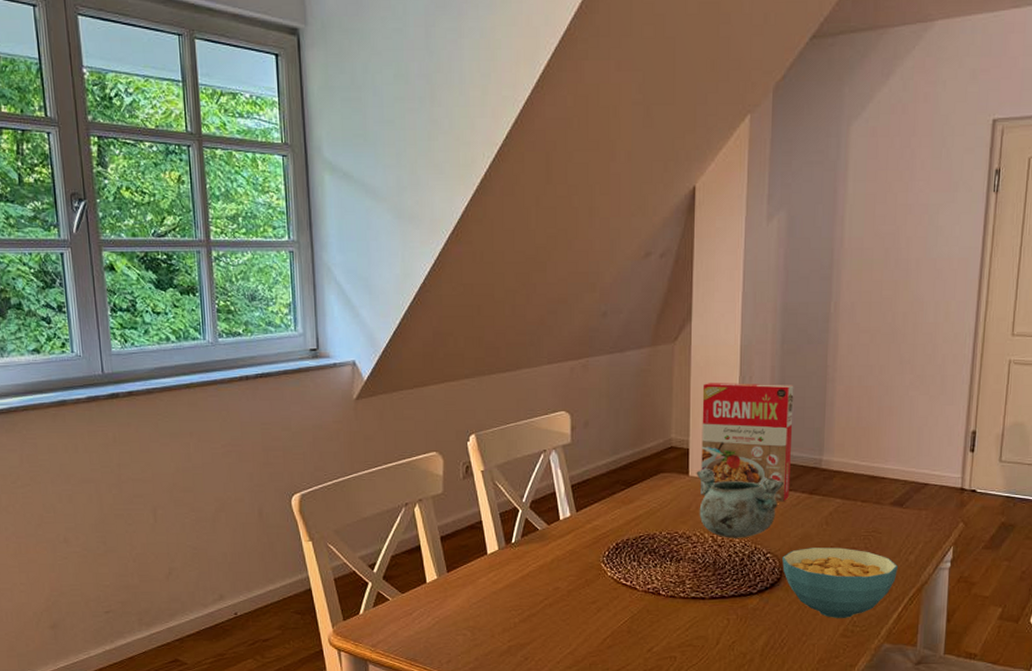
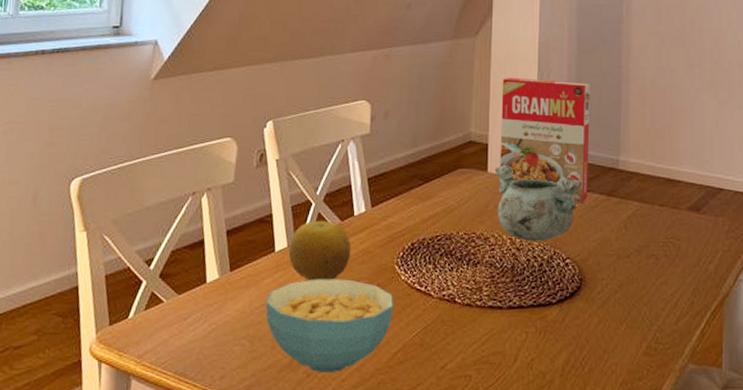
cereal bowl: none [483,576,602,657] -> present [266,278,394,374]
fruit: none [500,525,559,579] -> present [288,220,351,281]
cereal bowl: present [782,547,898,618] -> none [582,254,698,334]

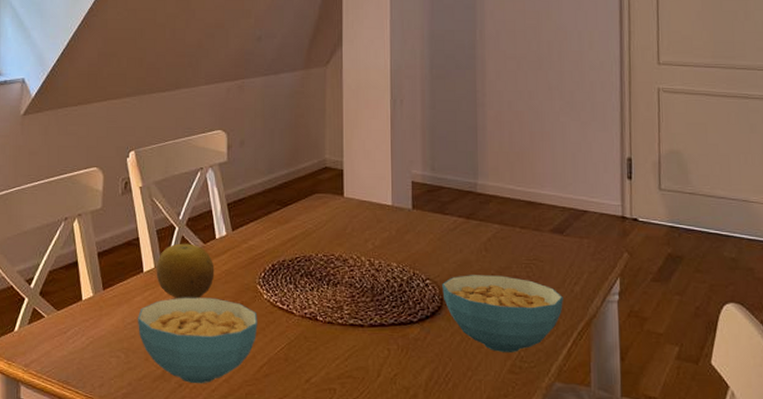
decorative bowl: present [495,165,582,242] -> none [351,190,439,263]
cereal box: present [499,78,590,203] -> none [355,105,446,226]
cereal bowl: none [582,254,698,334] -> present [442,275,563,352]

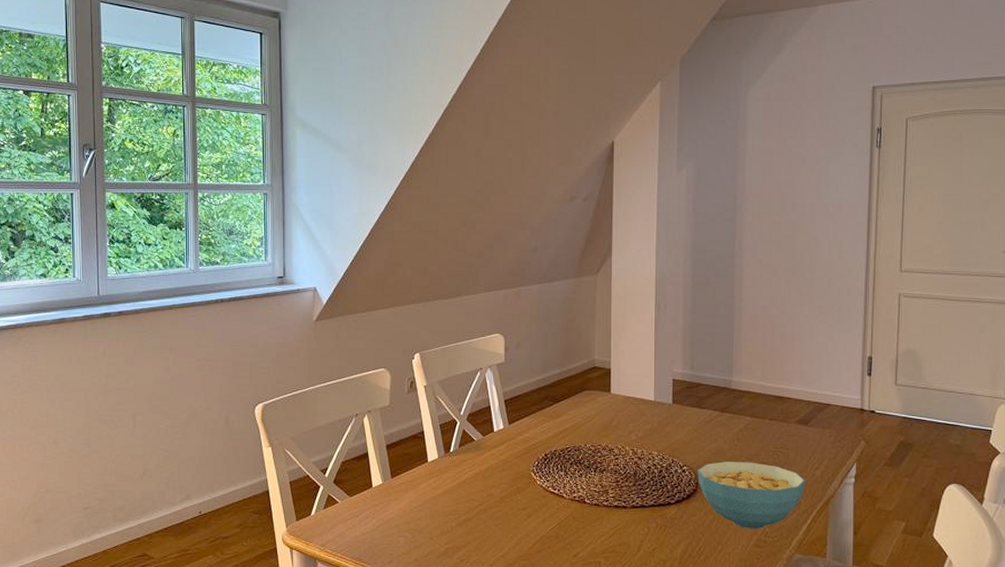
cereal bowl: present [138,297,258,384] -> none [423,483,531,560]
fruit: present [156,243,215,299] -> none [439,436,493,486]

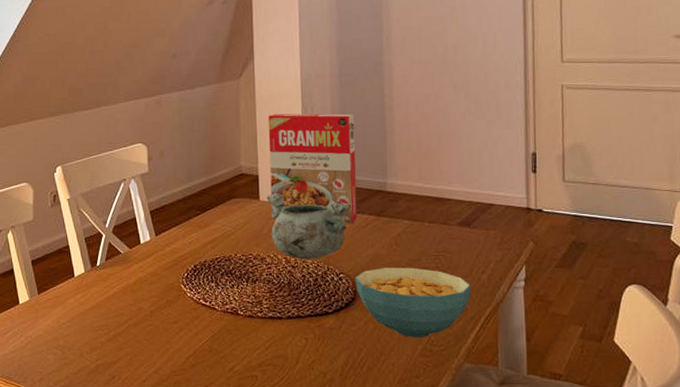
decorative bowl: none [617,387,697,452] -> present [266,193,351,260]
cereal box: none [622,310,705,419] -> present [268,113,358,224]

